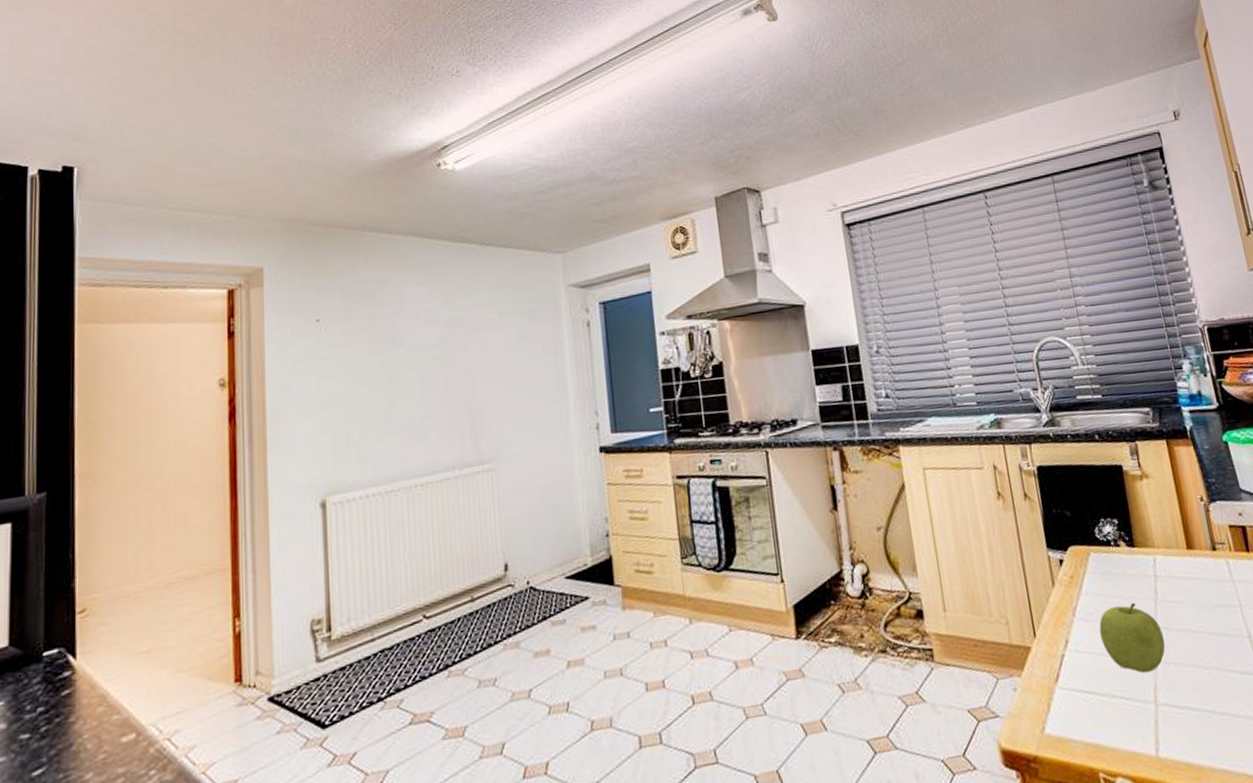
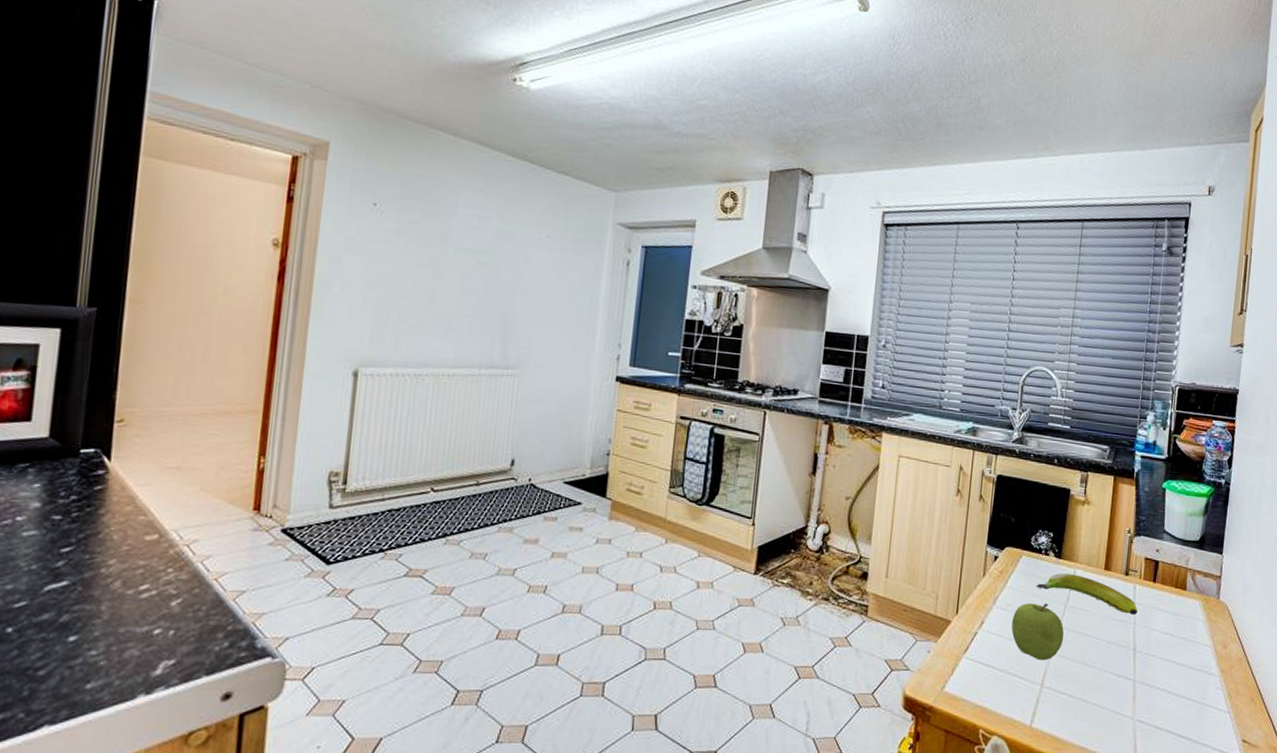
banana: none [1116,561,1240,597] -> present [1037,573,1138,616]

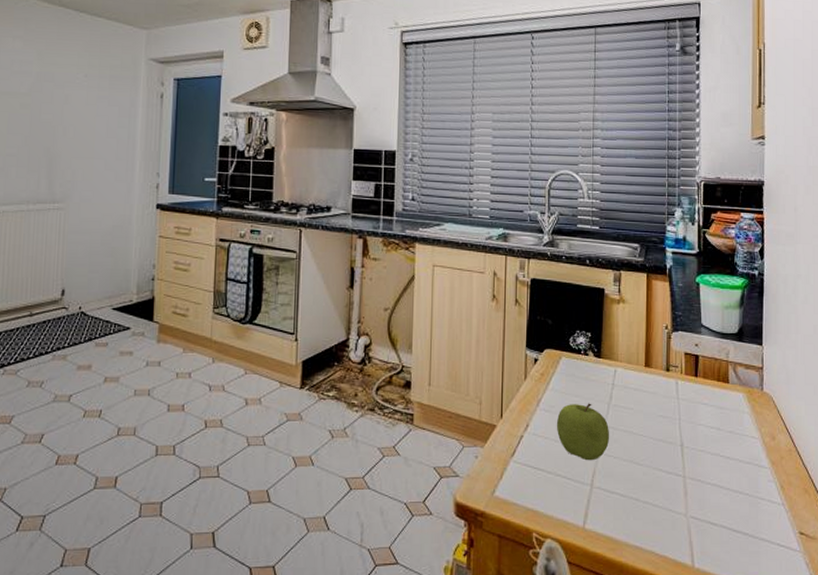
banana: present [1037,573,1138,616] -> none [579,373,682,411]

